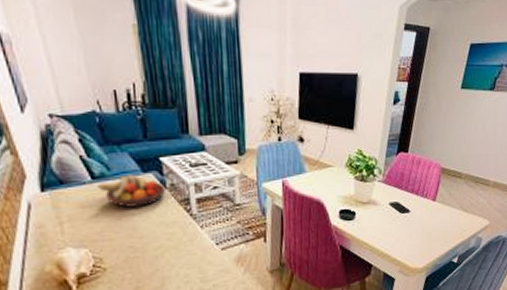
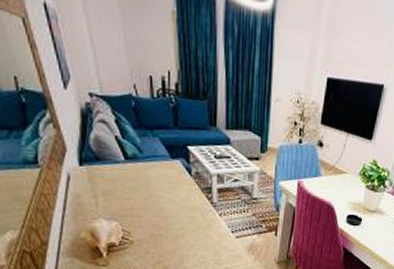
fruit bowl: present [97,175,165,208] -> none [129,158,190,190]

